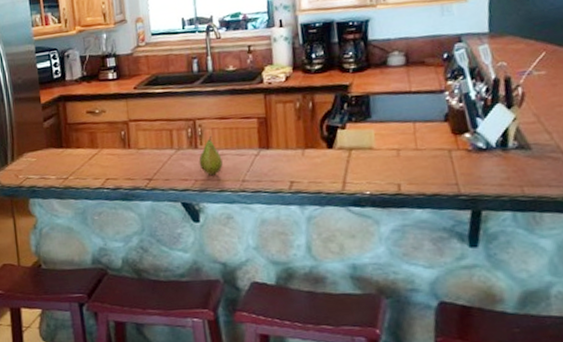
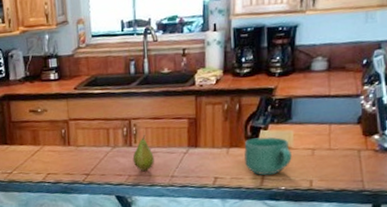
mug: none [321,136,375,179] -> present [244,137,292,176]

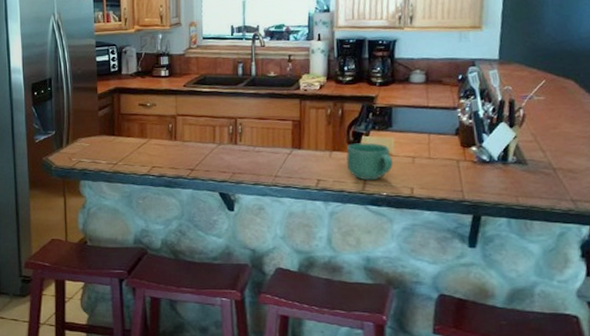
fruit: present [132,135,154,171] -> none [237,134,258,169]

